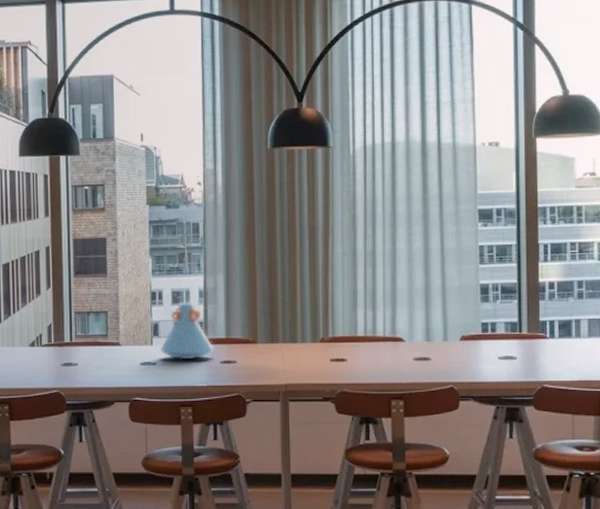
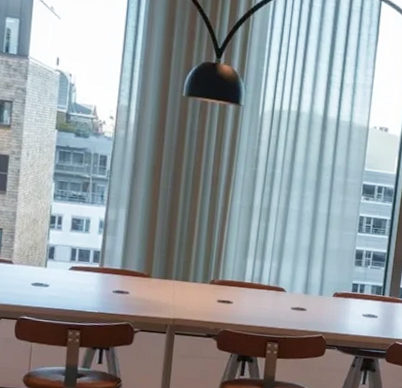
vase: present [160,301,213,360] -> none [53,229,108,286]

